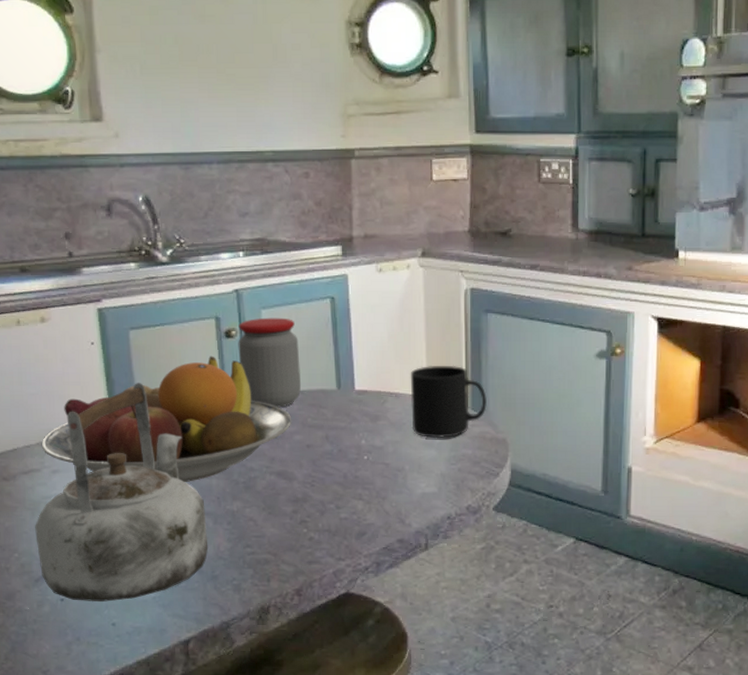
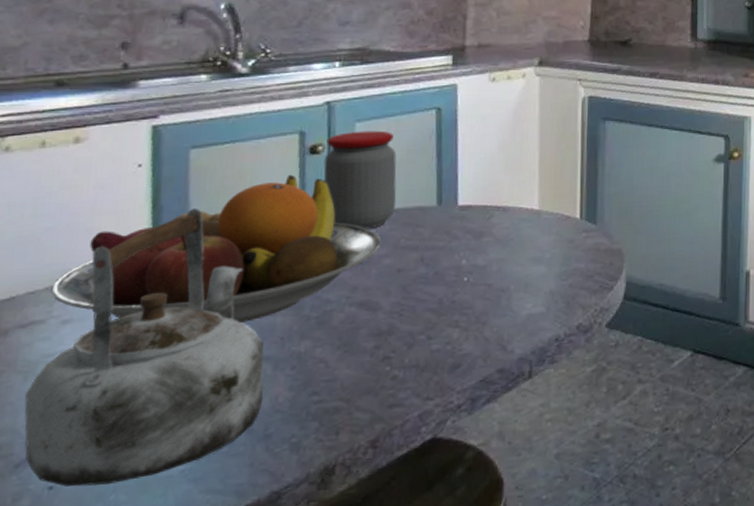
mug: present [410,365,487,439] -> none [519,174,602,254]

